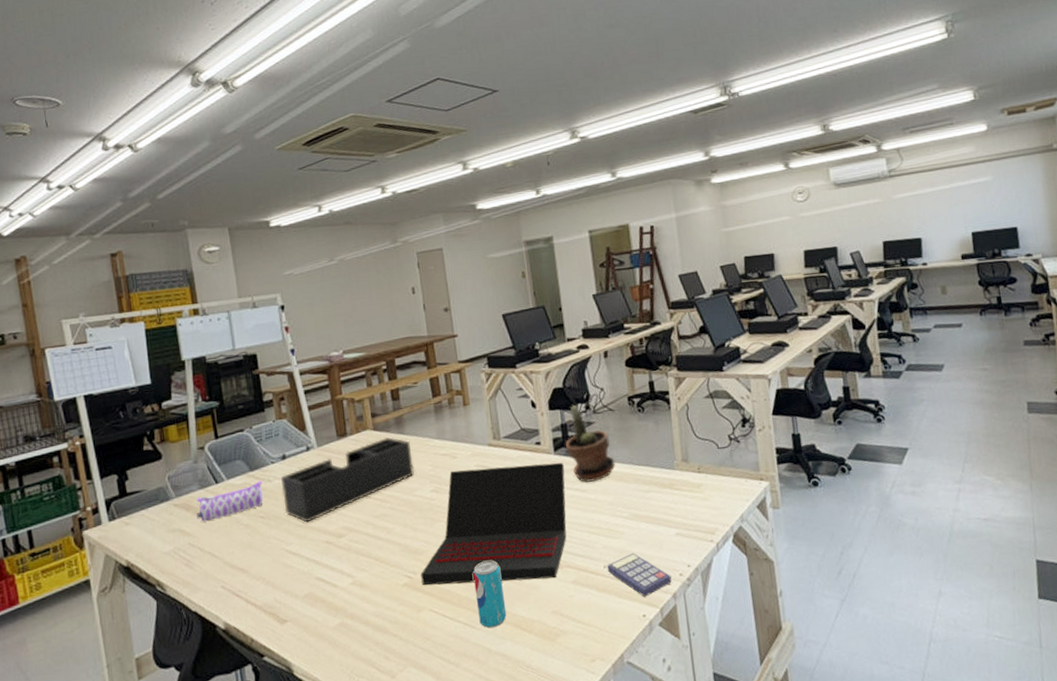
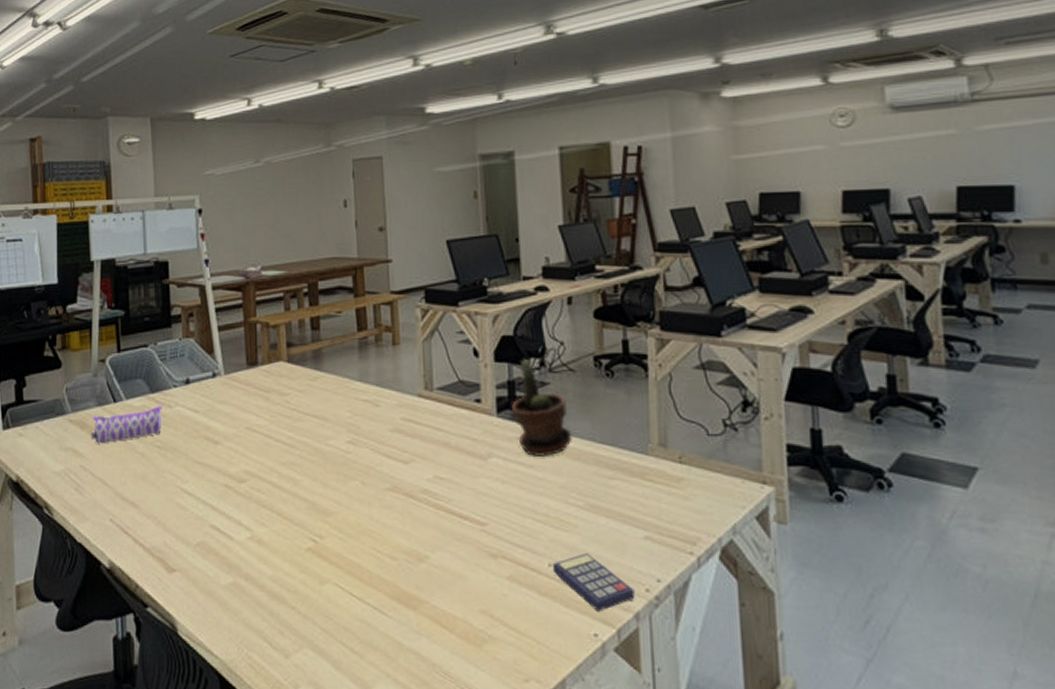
desk organizer: present [281,437,415,523] -> none [183,373,331,460]
laptop: present [421,462,567,585] -> none [328,421,509,570]
beverage can: present [473,561,507,629] -> none [388,536,425,619]

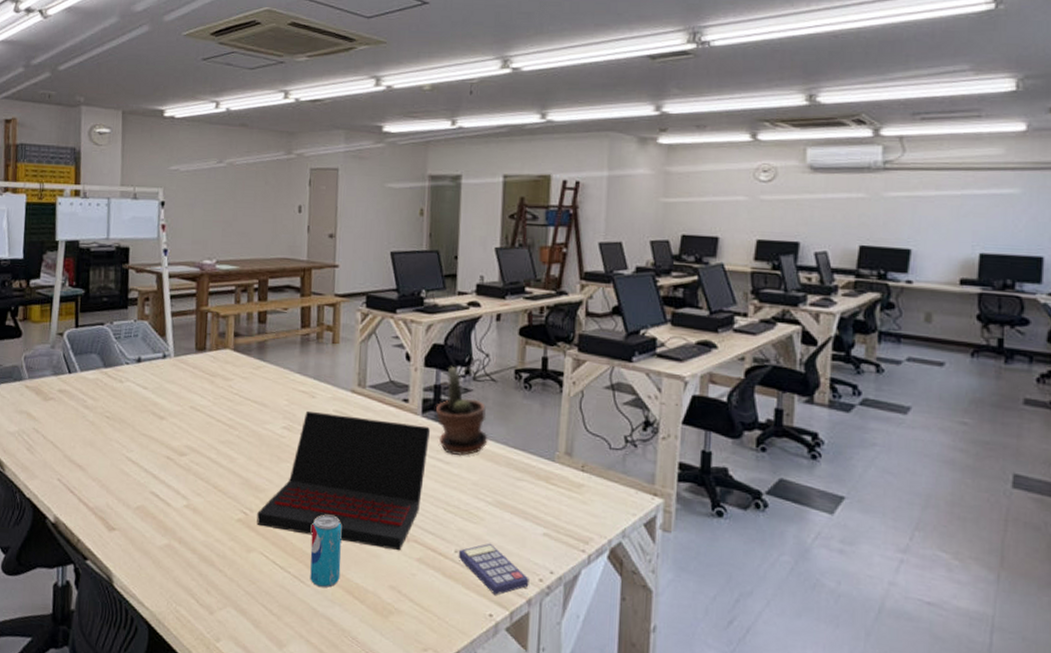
pencil case: present [91,404,162,444] -> none [45,379,114,410]
laptop: none [328,421,509,570] -> present [256,410,431,551]
beverage can: none [388,536,425,619] -> present [310,515,342,588]

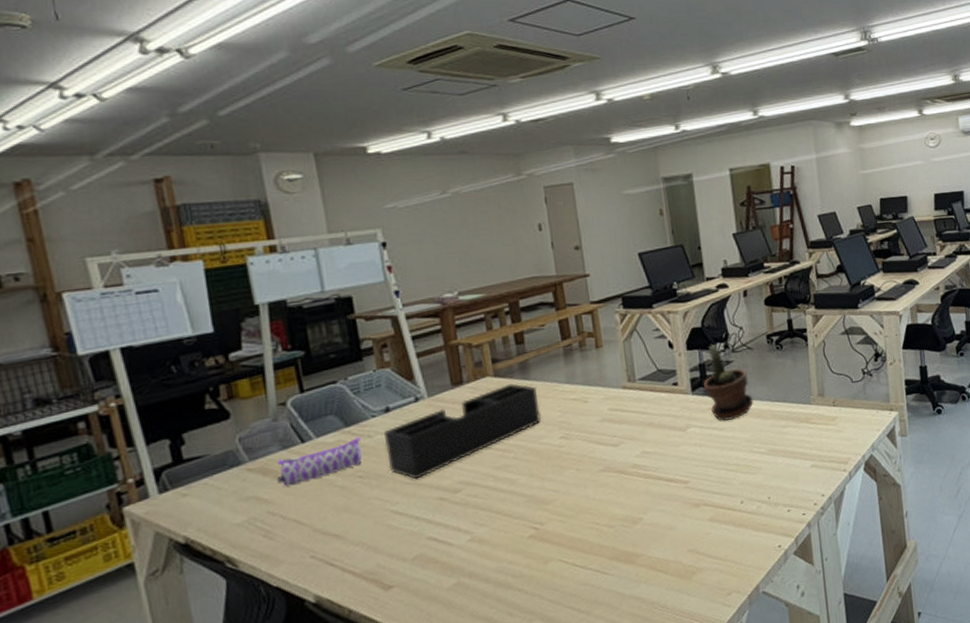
pencil case: none [45,379,114,410] -> present [276,436,363,487]
desk organizer: none [131,361,270,433] -> present [384,383,542,480]
laptop: present [256,410,431,551] -> none [548,402,704,536]
beverage can: present [310,515,342,588] -> none [605,505,642,573]
calculator: present [458,543,529,595] -> none [743,486,807,529]

